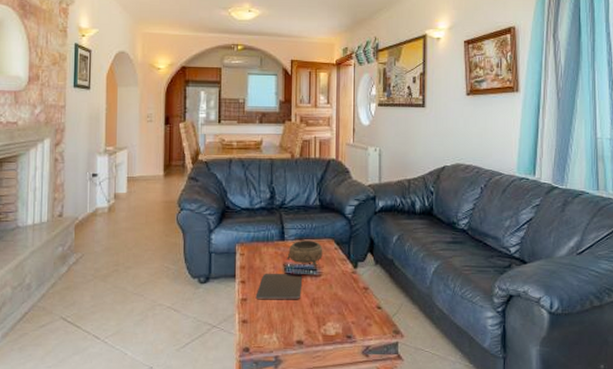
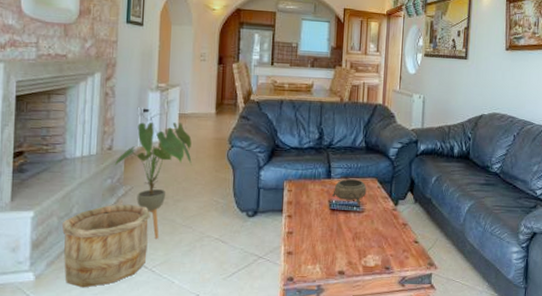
wooden bucket: none [15,272,101,361] -> present [61,204,150,288]
house plant: none [63,186,141,308] -> present [112,121,192,239]
tablet: present [255,273,303,300] -> none [301,208,347,234]

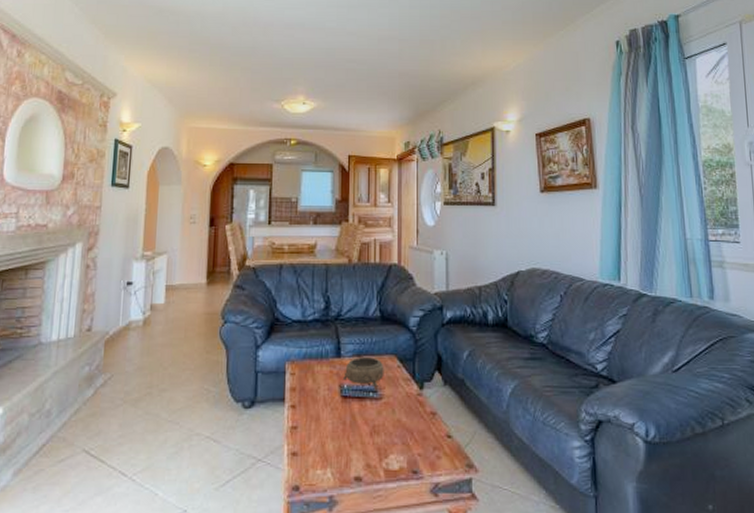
wooden bucket: present [61,204,150,288] -> none [32,396,132,503]
house plant: present [112,121,192,239] -> none [91,296,180,438]

